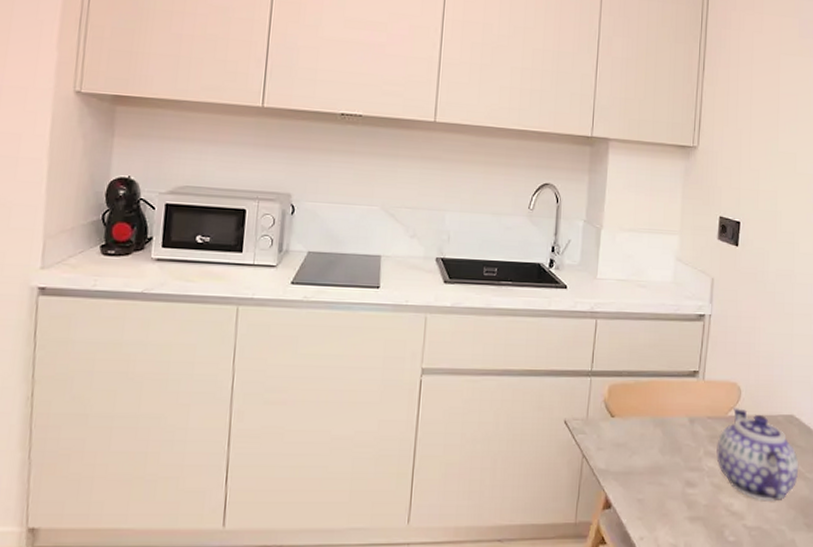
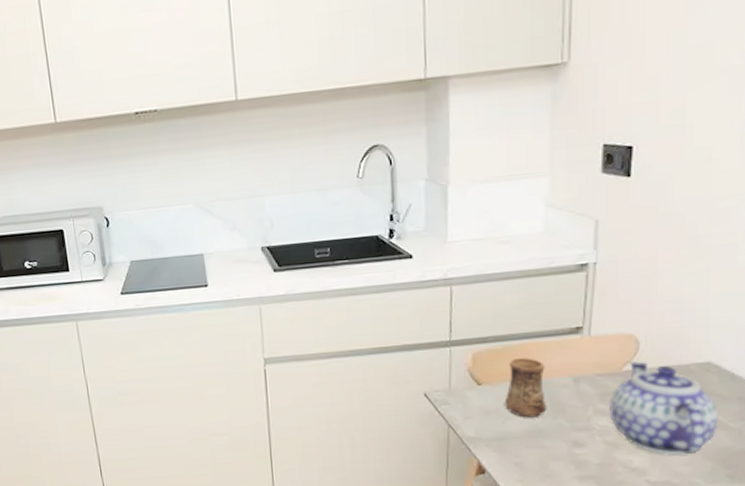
cup: none [632,395,667,454] -> present [504,358,547,418]

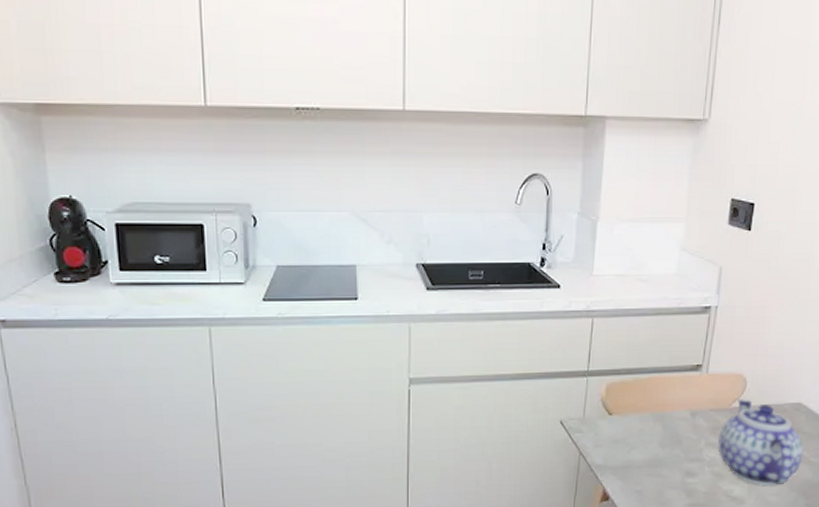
cup: present [504,358,547,418] -> none [631,391,668,448]

